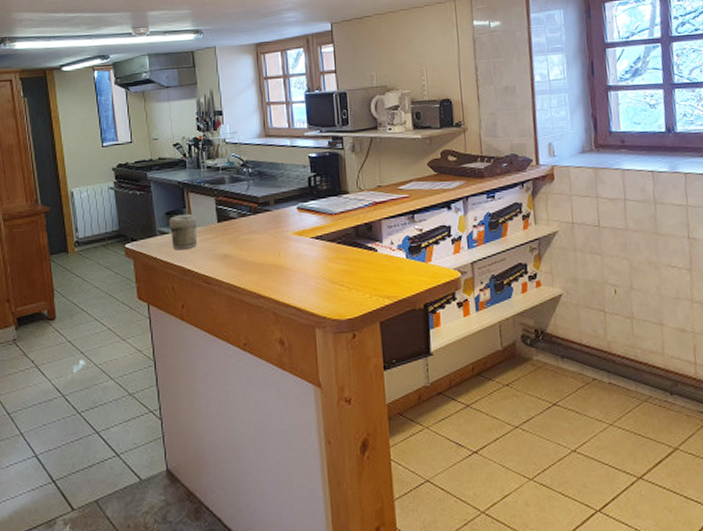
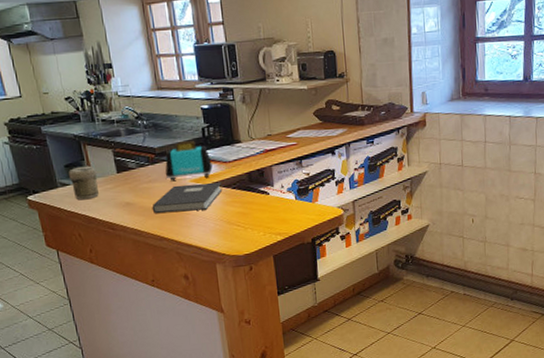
book: none [250,236,327,268] -> present [152,183,223,213]
toaster: none [267,190,317,234] -> present [164,141,213,182]

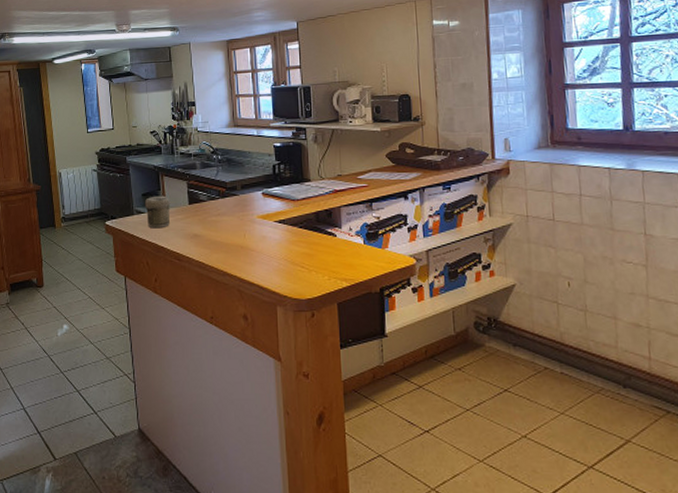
book: present [152,183,223,213] -> none [218,220,289,248]
toaster: present [164,141,213,182] -> none [234,177,281,217]

